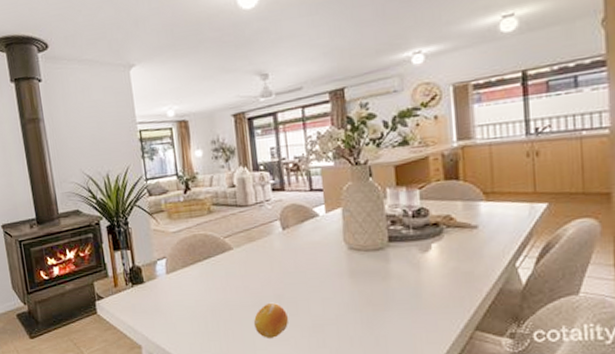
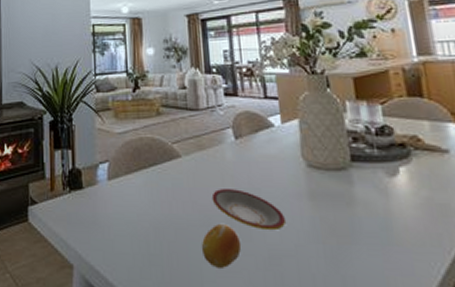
plate: none [262,273,329,306] -> present [211,189,287,231]

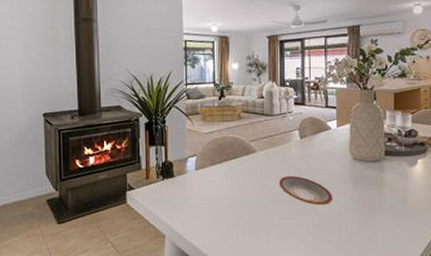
fruit: present [201,224,242,268] -> none [268,202,299,233]

